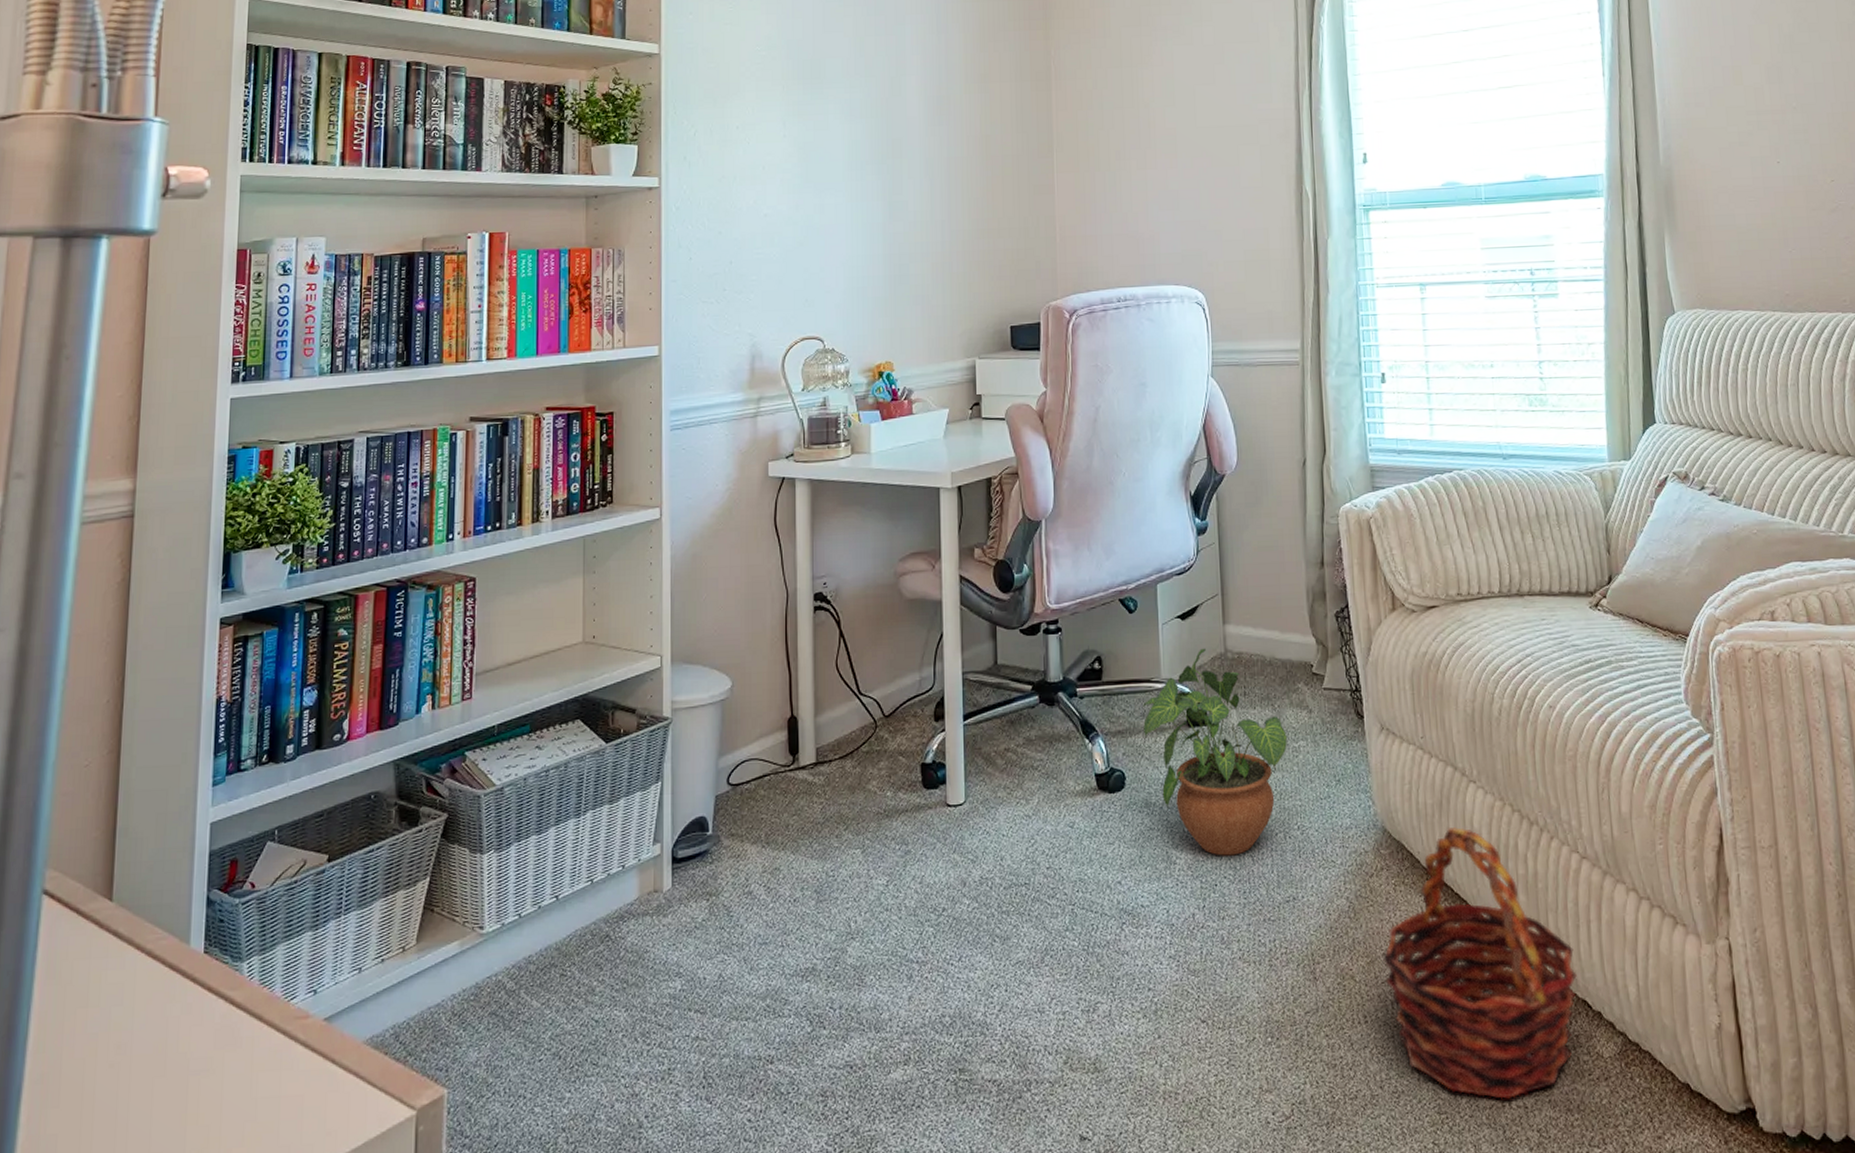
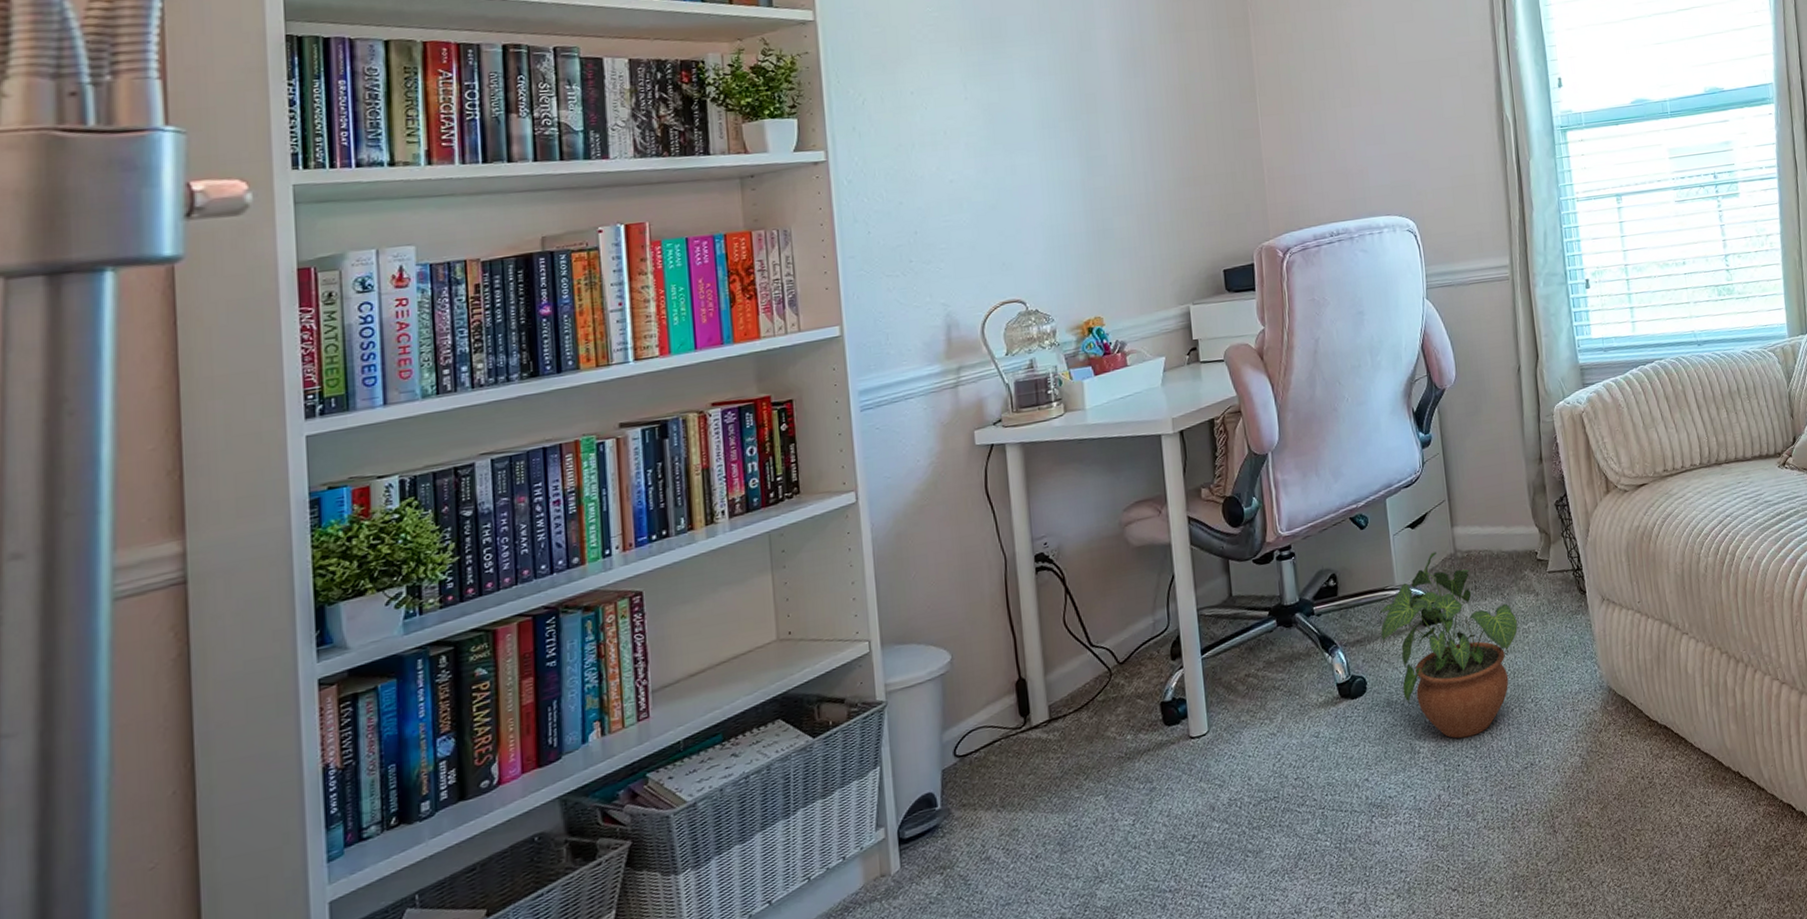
basket: present [1383,827,1577,1099] -> none [1614,675,1782,905]

